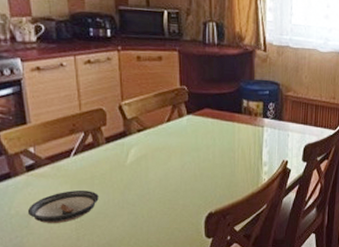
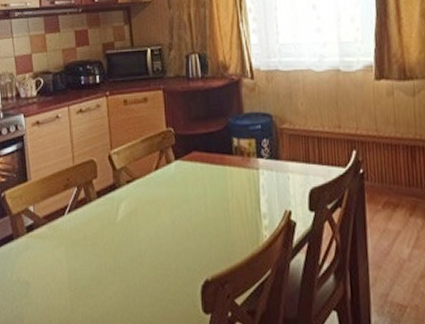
saucer: present [27,191,99,224] -> none [26,253,91,293]

